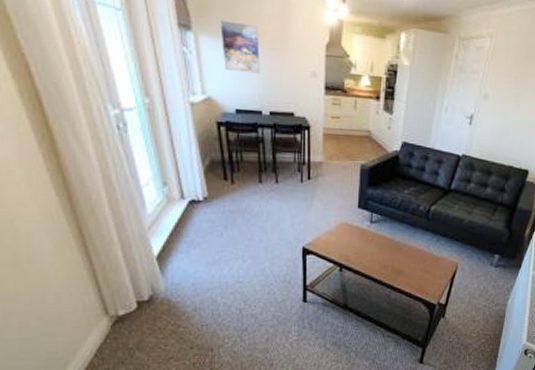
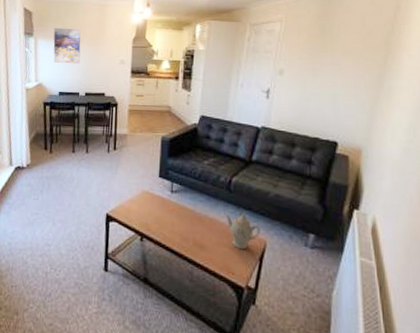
teapot: none [422,240,454,273] -> present [225,213,261,250]

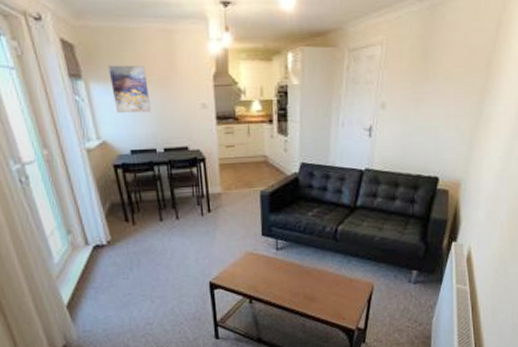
teapot: present [225,213,261,250] -> none [333,260,368,296]

